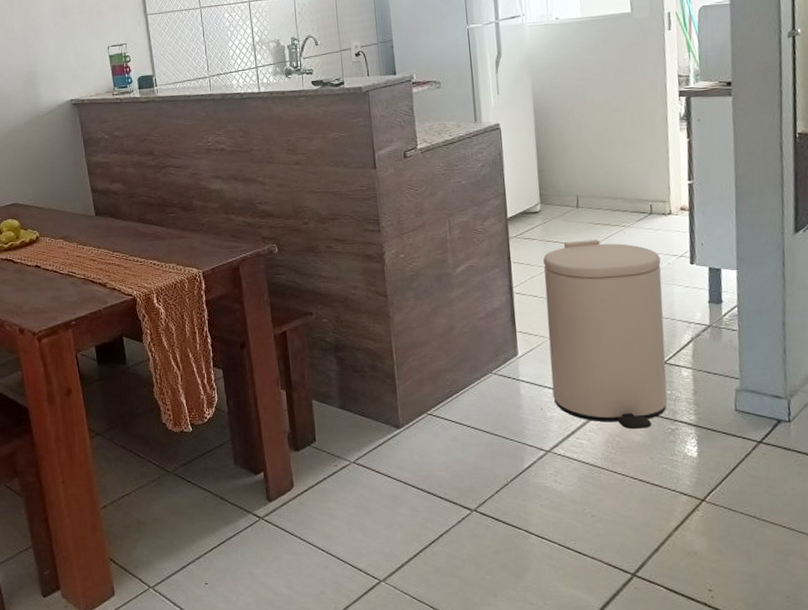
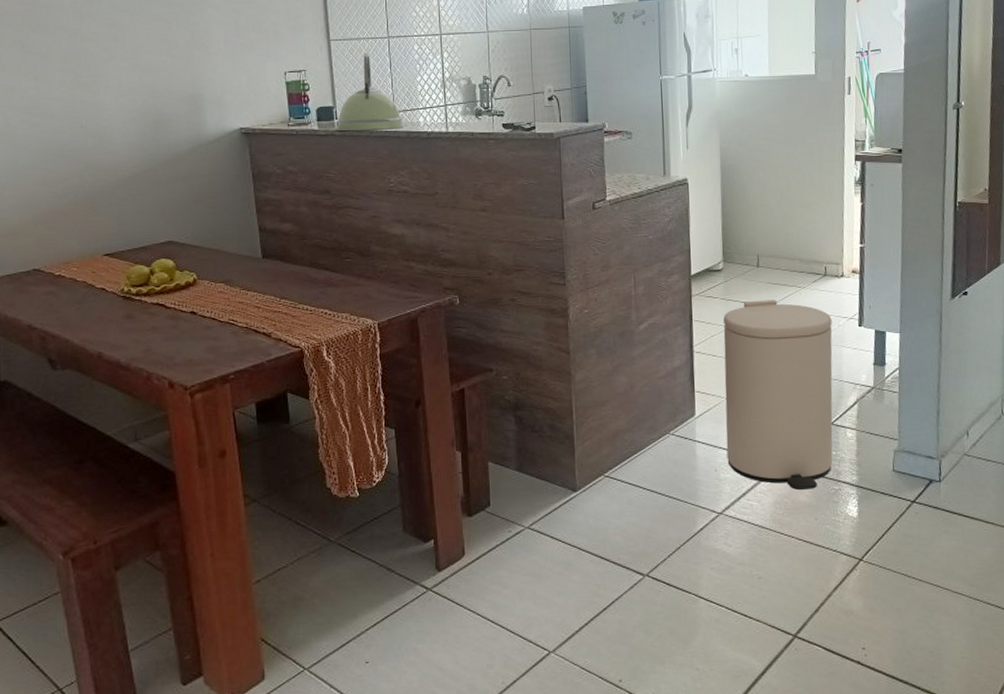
kettle: none [156,23,219,98] -> present [336,52,404,132]

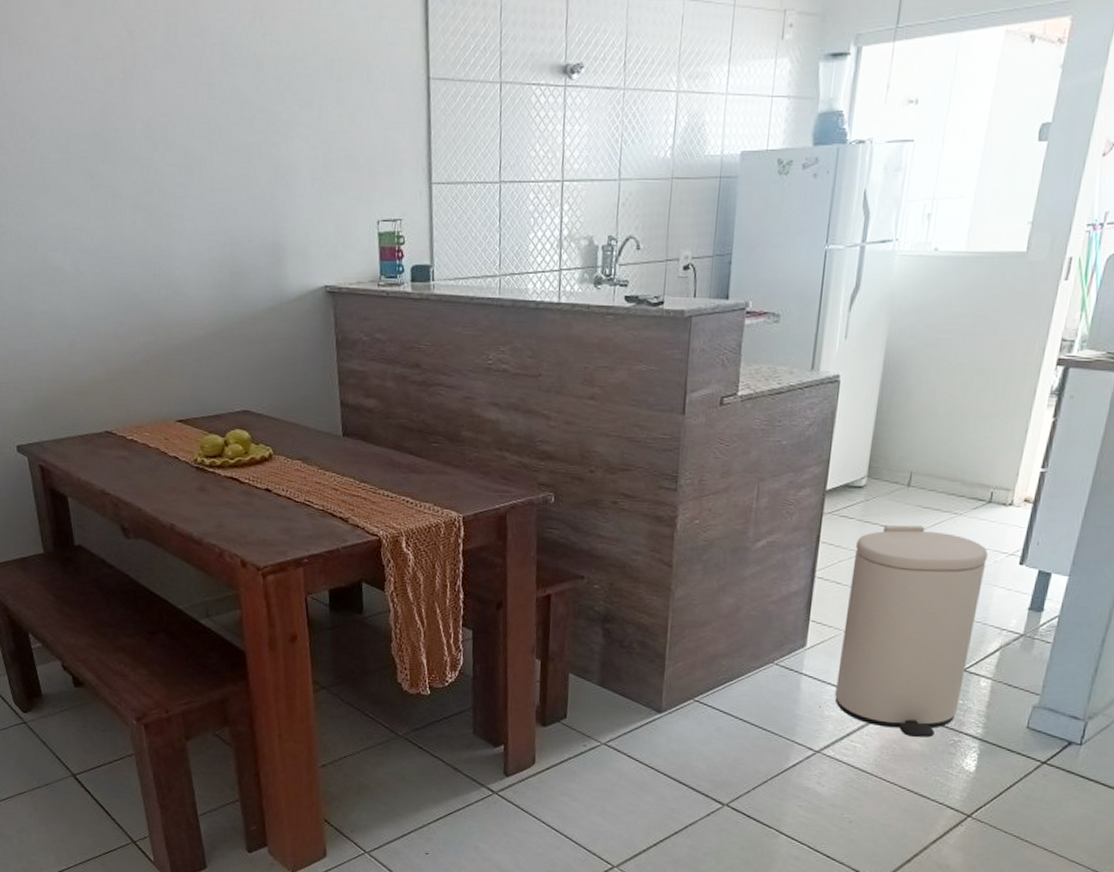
kettle: present [336,52,404,132] -> none [431,200,510,298]

